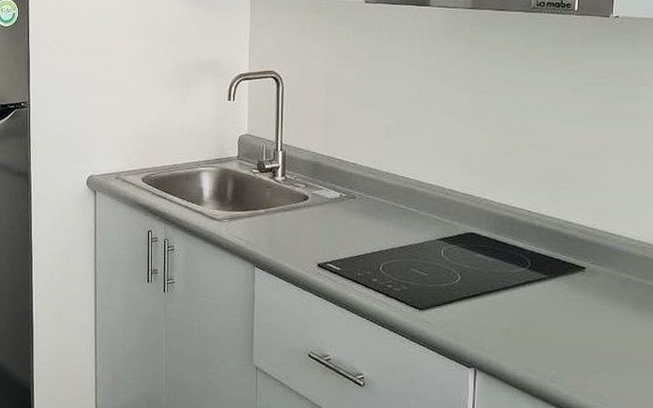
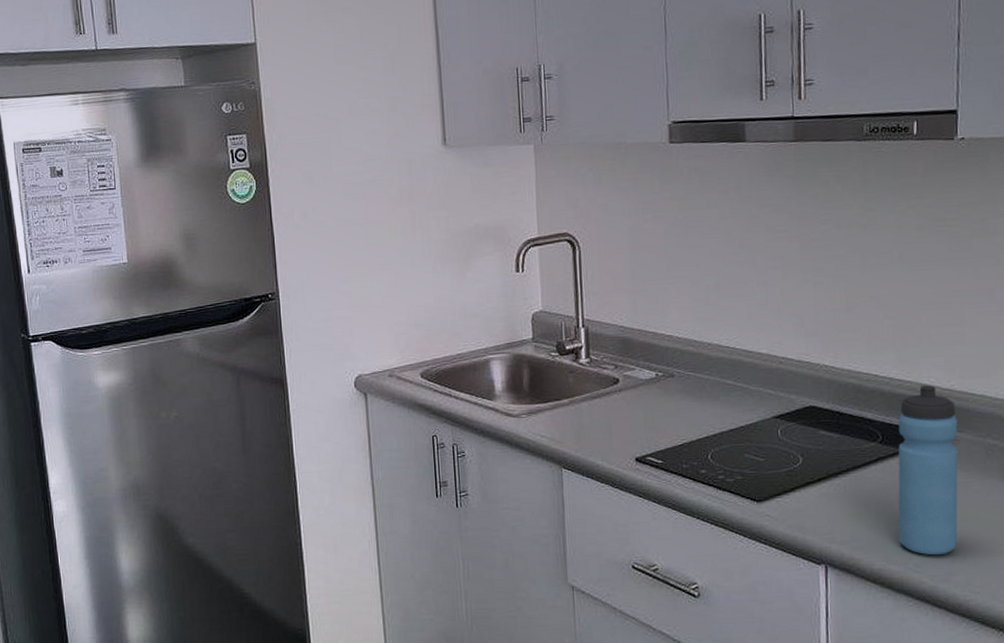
water bottle: none [540,223,597,370] -> present [898,385,958,556]

